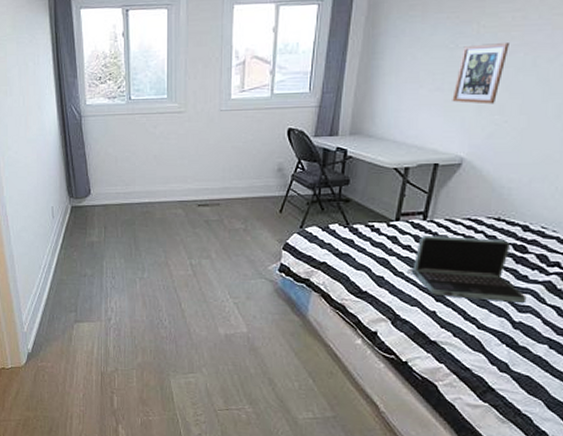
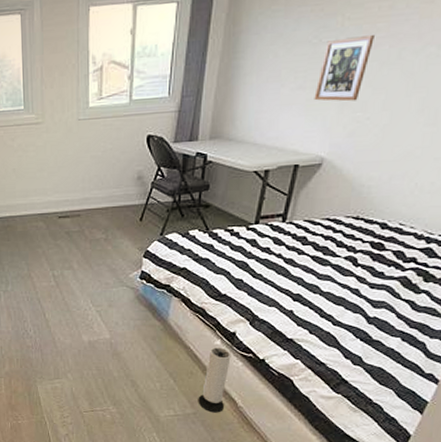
speaker: none [338,346,373,418] -> present [198,347,231,413]
laptop: present [406,236,527,304] -> none [265,237,382,300]

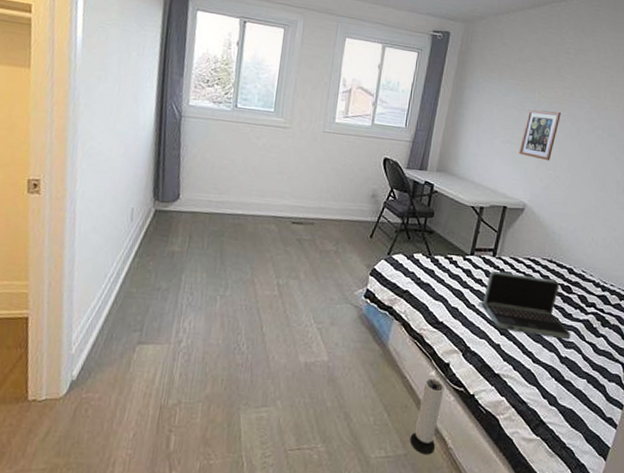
laptop: none [265,237,382,300] -> present [477,271,571,340]

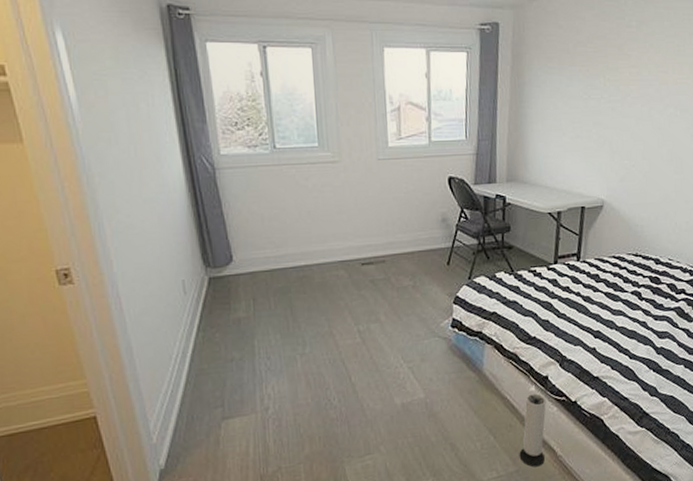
laptop: present [477,271,571,340] -> none [567,273,664,333]
picture frame: present [519,109,561,161] -> none [590,95,629,151]

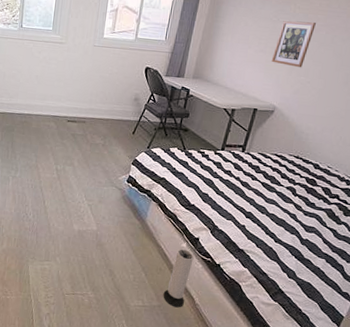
picture frame: none [590,95,629,151] -> present [271,21,316,68]

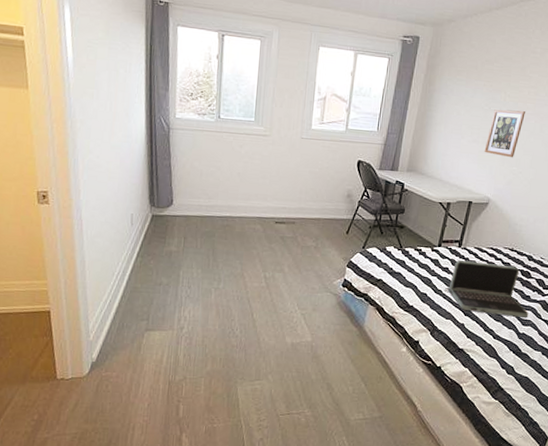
speaker: present [163,249,194,308] -> none [384,354,414,417]
laptop: none [226,164,313,225] -> present [444,260,529,319]

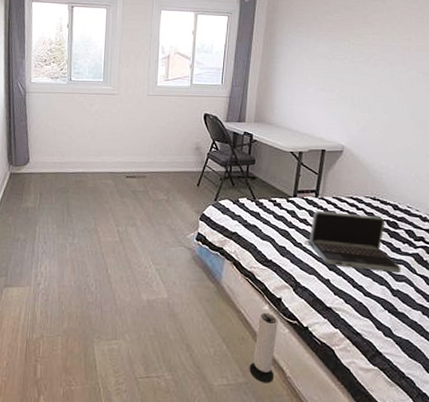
speaker: none [384,354,414,417] -> present [249,312,278,383]
picture frame: present [484,109,525,158] -> none [333,57,372,104]

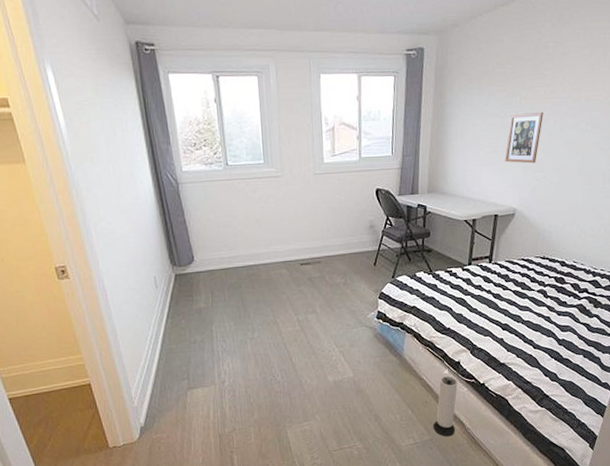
laptop: present [304,211,401,273] -> none [479,274,567,326]
picture frame: none [333,57,372,104] -> present [505,112,543,164]

